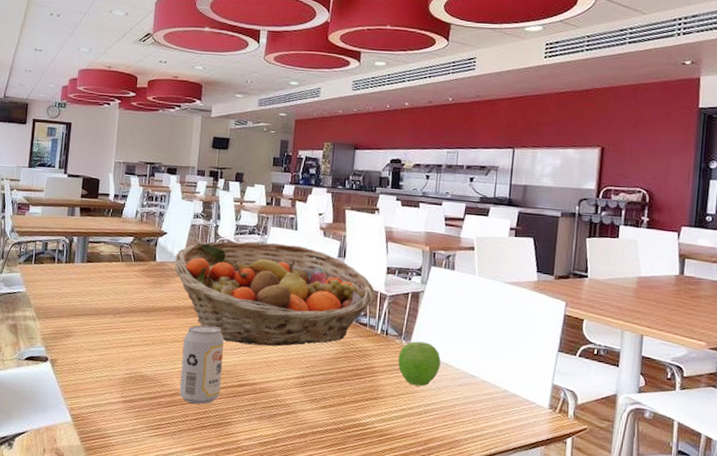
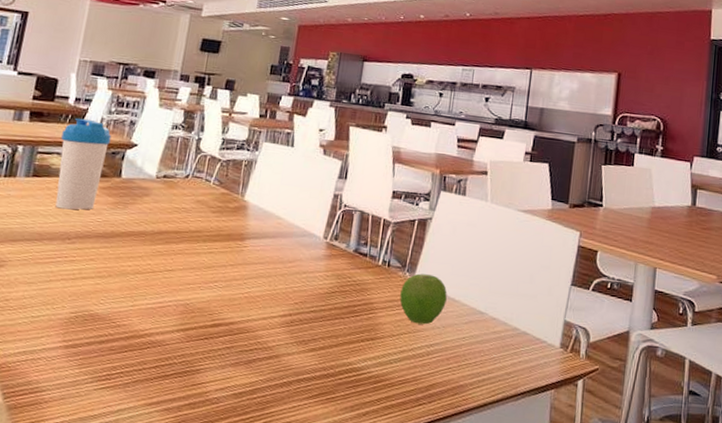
water bottle: none [106,211,146,289] -> present [55,118,112,210]
fruit basket: present [174,241,376,347] -> none [144,156,379,279]
beverage can: present [179,325,224,404] -> none [138,254,198,349]

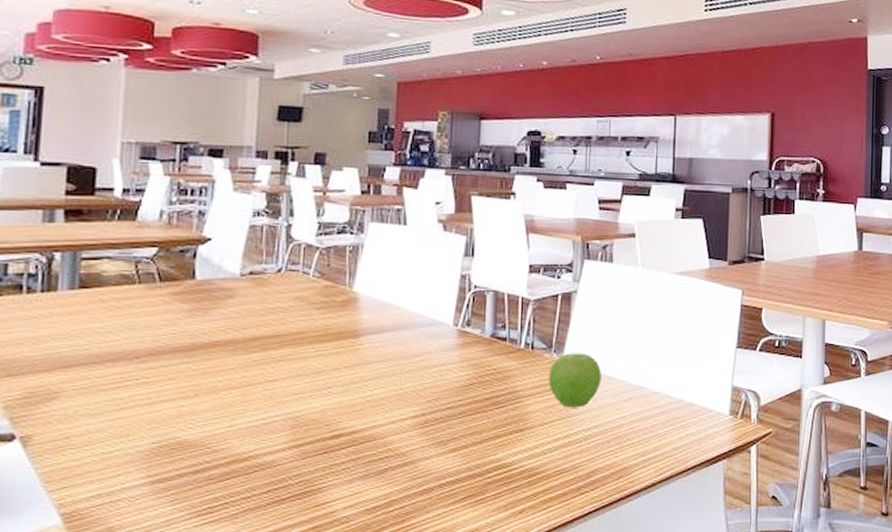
water bottle: present [55,118,112,210] -> none [111,212,177,323]

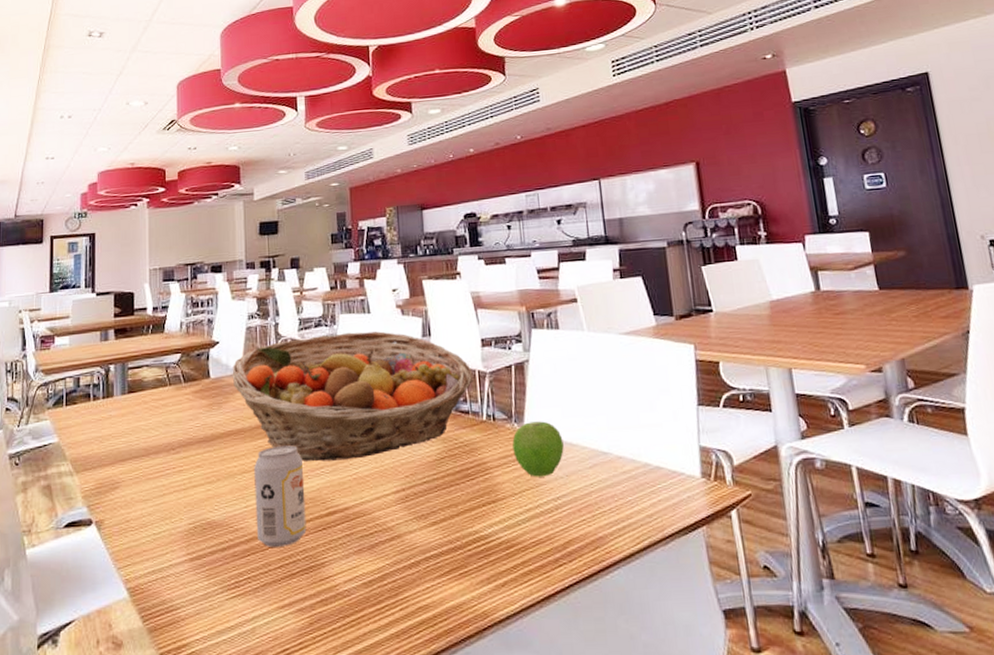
fruit basket: none [225,243,516,381] -> present [232,331,474,462]
beverage can: none [240,362,307,471] -> present [254,445,307,547]

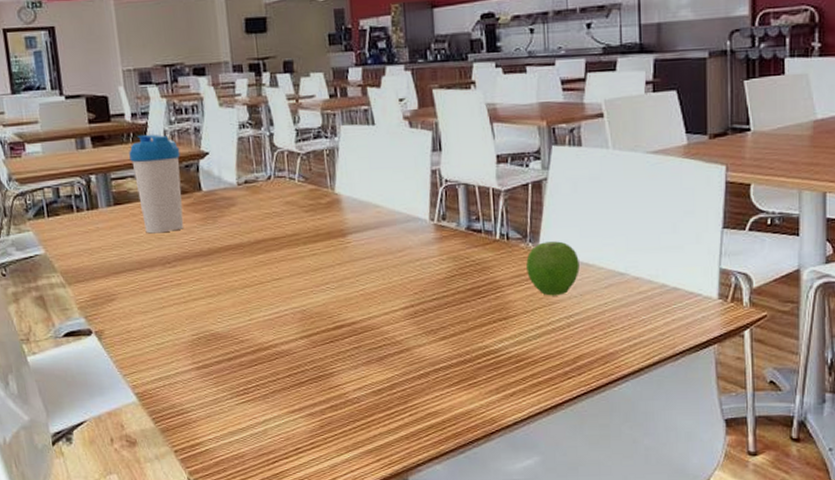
water bottle: none [147,325,193,421] -> present [129,134,184,234]
fruit basket: present [232,331,474,462] -> none [225,144,487,277]
beverage can: present [254,445,307,547] -> none [256,261,314,358]

